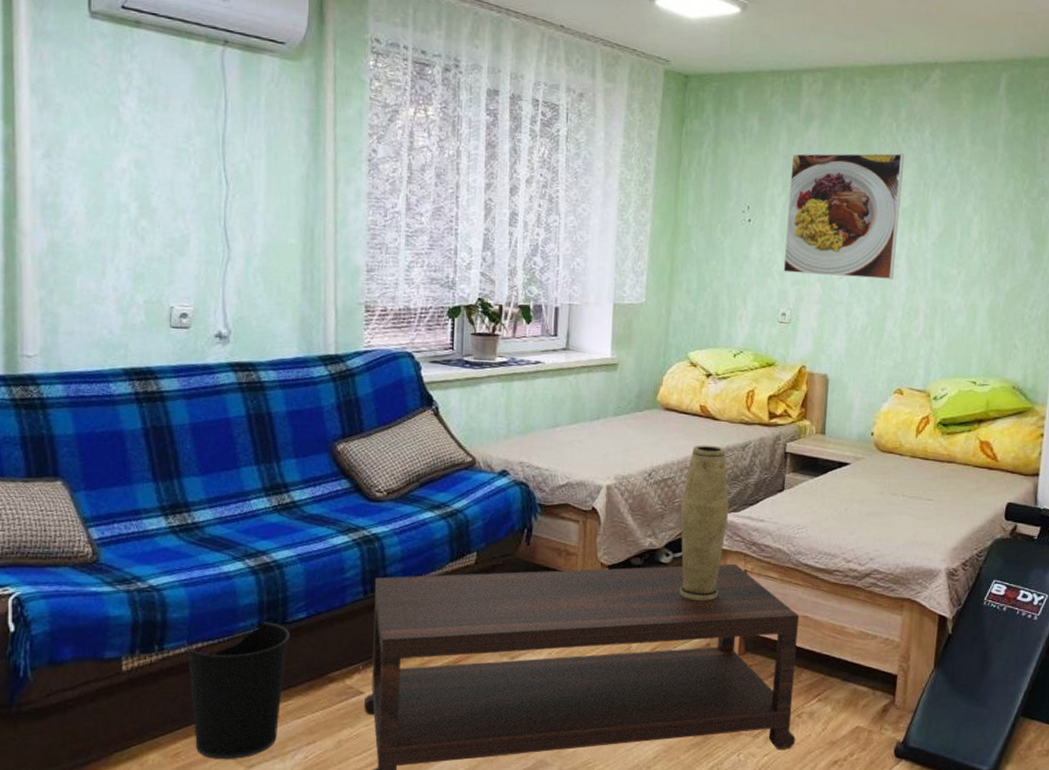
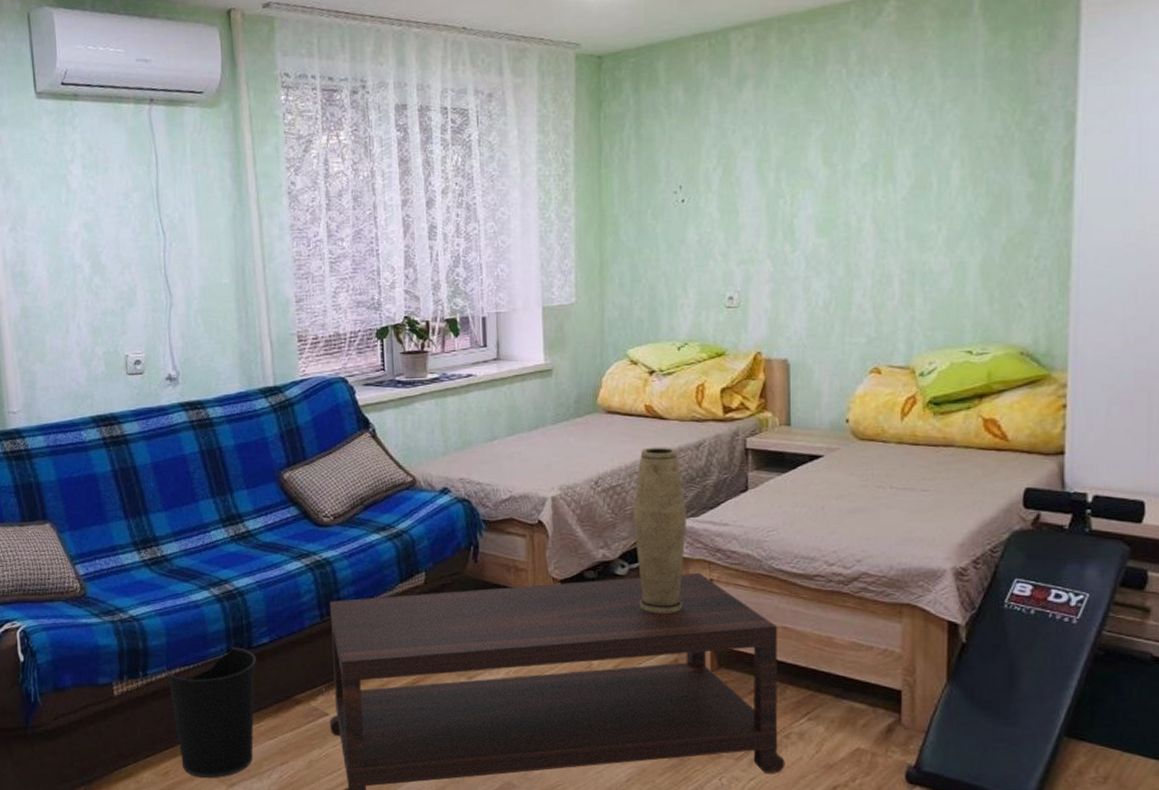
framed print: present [783,153,904,279] -> none [725,102,859,252]

